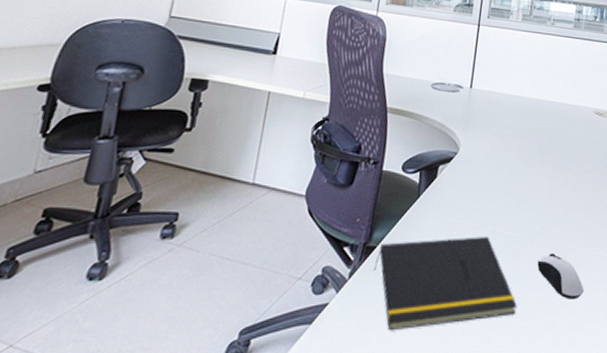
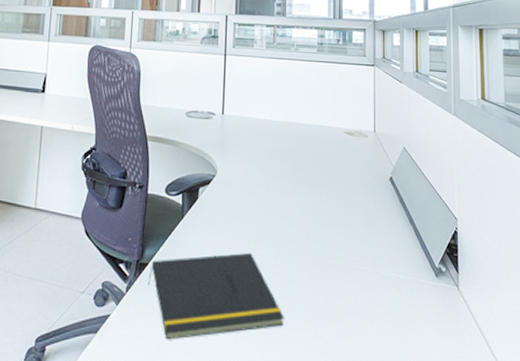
computer mouse: present [537,253,584,300] -> none [301,268,348,312]

